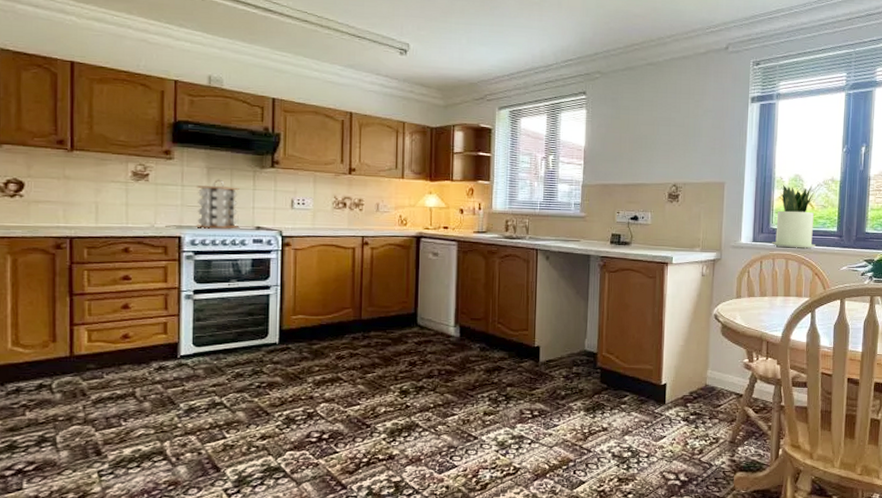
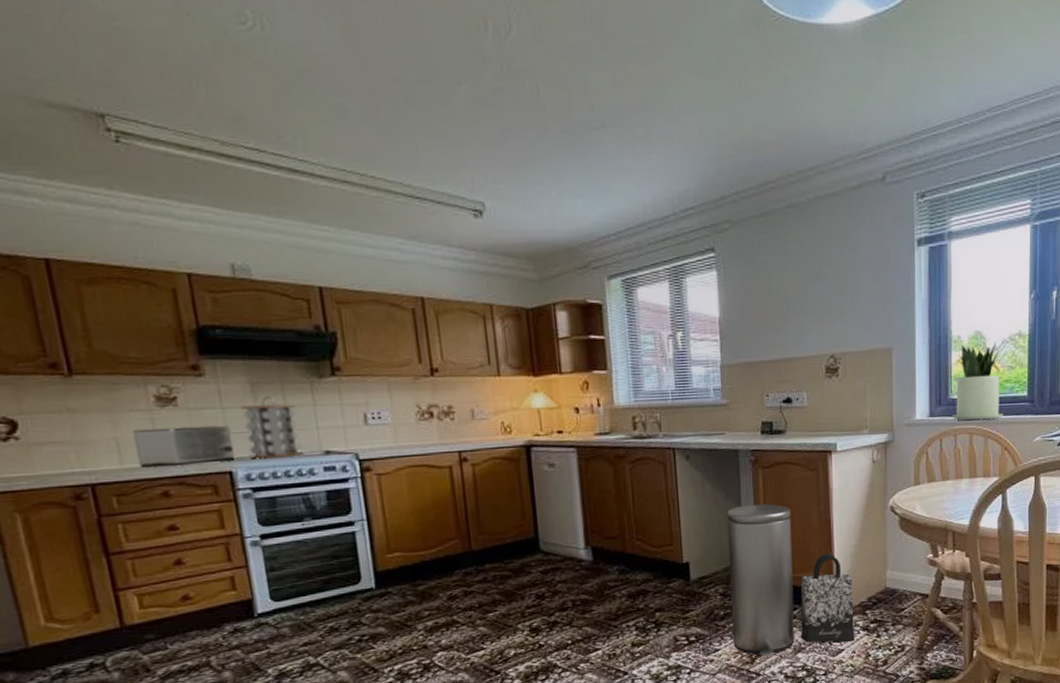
toaster: none [109,196,186,229] -> present [132,425,235,469]
pedal bin: none [570,301,630,435] -> present [726,504,795,657]
shopping bag: none [629,350,678,429] -> present [801,553,855,643]

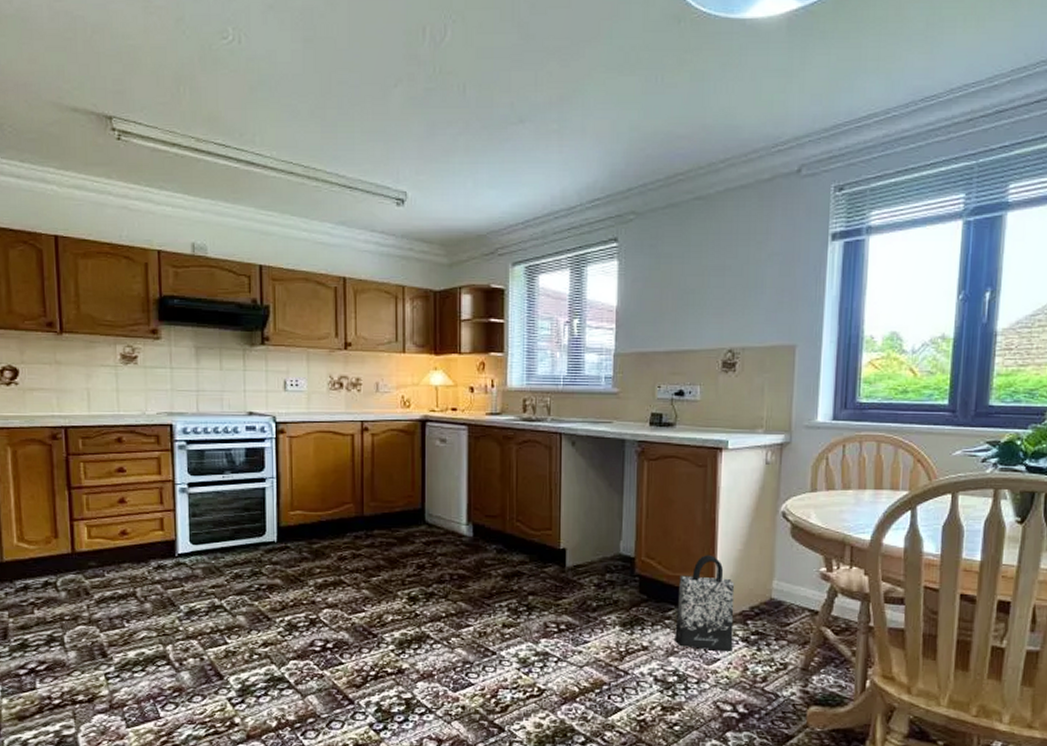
toaster: present [132,425,235,469] -> none [100,382,176,417]
spice rack: present [241,396,303,459] -> none [186,359,230,416]
pedal bin: present [726,504,795,657] -> none [603,496,674,655]
planter: present [952,343,1003,421] -> none [859,345,918,428]

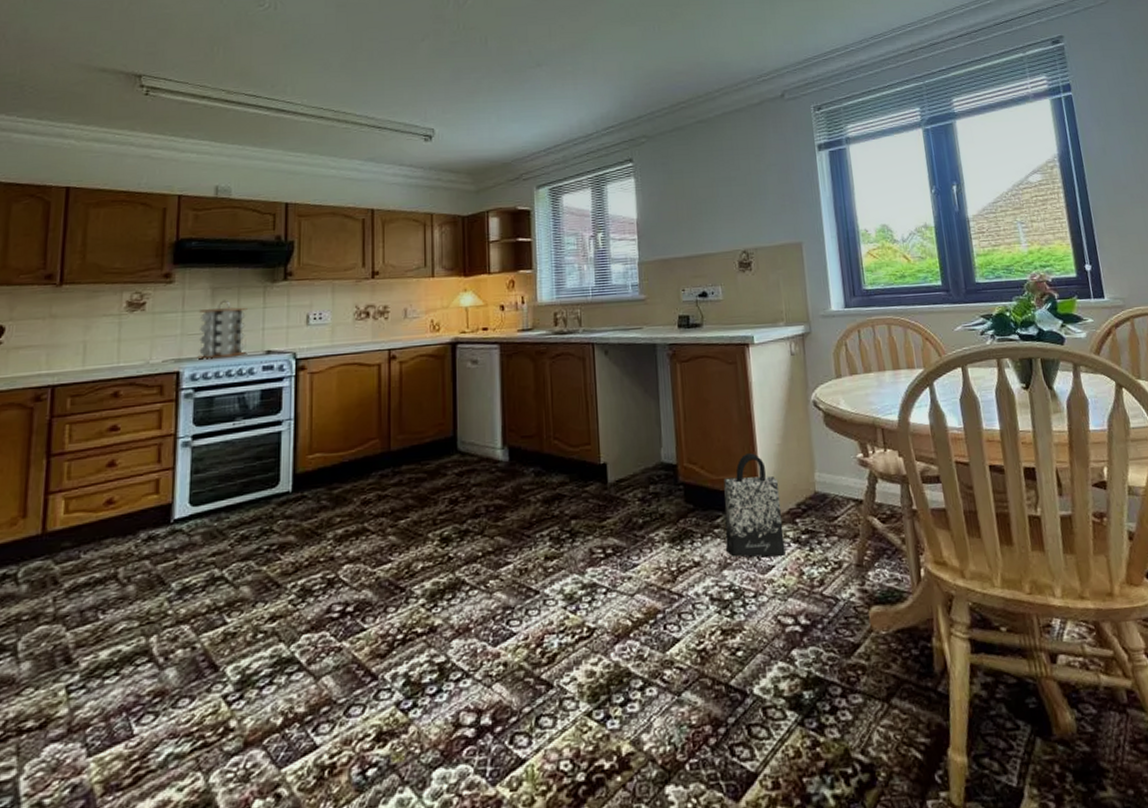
spice rack: none [186,359,230,416] -> present [197,300,248,360]

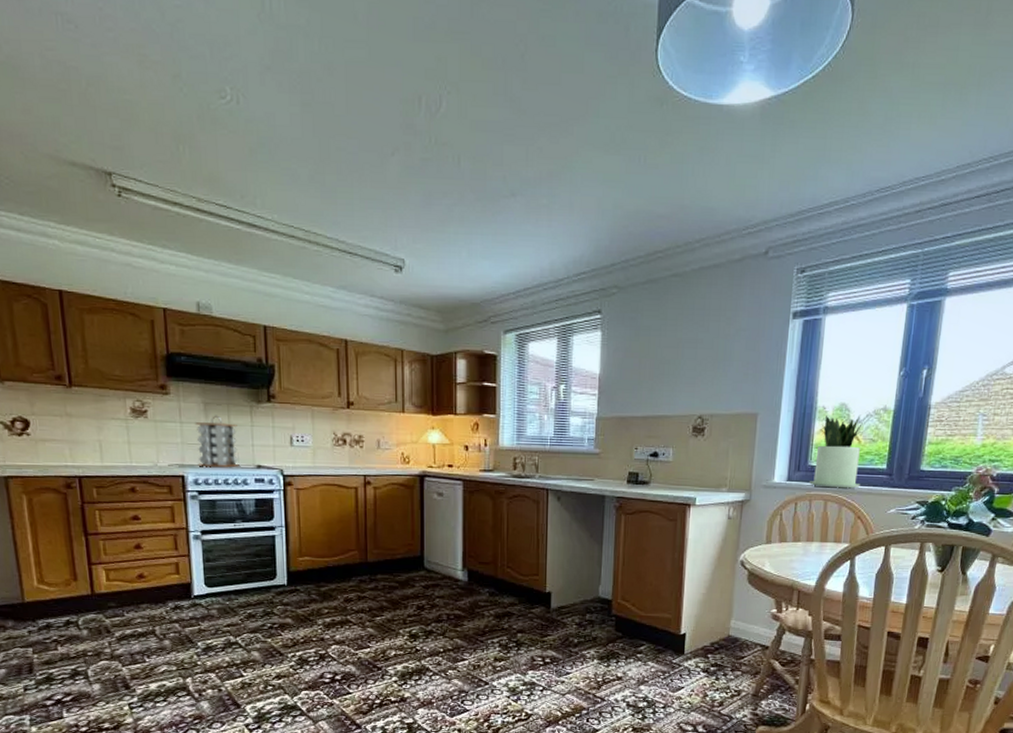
shopping bag: present [723,453,786,557] -> none [645,598,698,681]
planter: none [867,235,920,311] -> present [809,416,863,489]

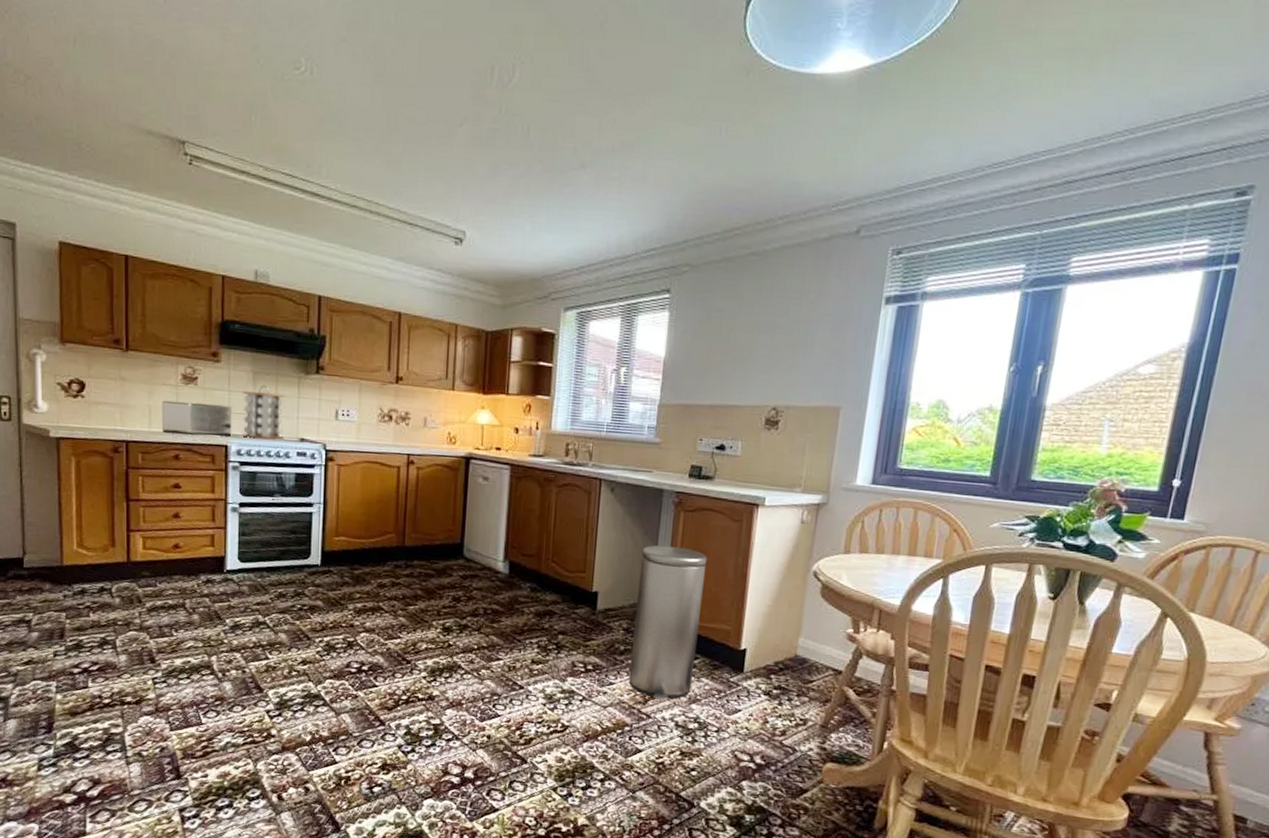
toaster: none [112,434,187,468] -> present [161,400,232,436]
pedal bin: none [583,546,648,684] -> present [628,544,707,701]
planter: present [809,416,863,489] -> none [897,413,963,497]

